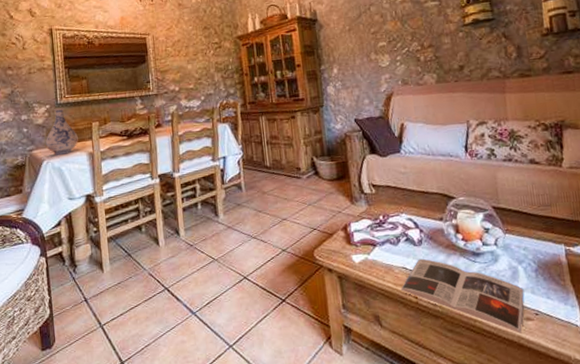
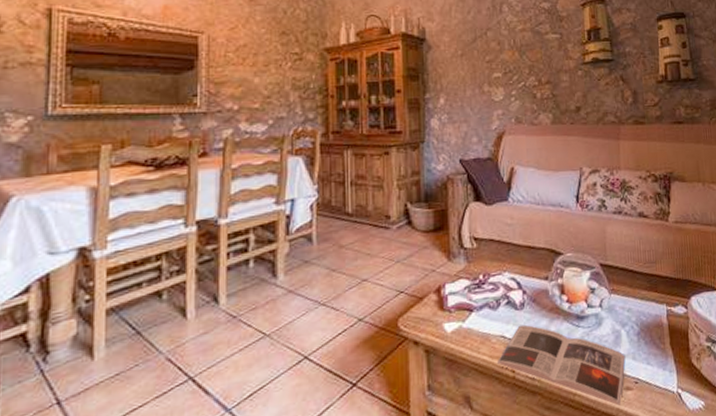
vase: present [45,108,78,155] -> none [18,122,75,189]

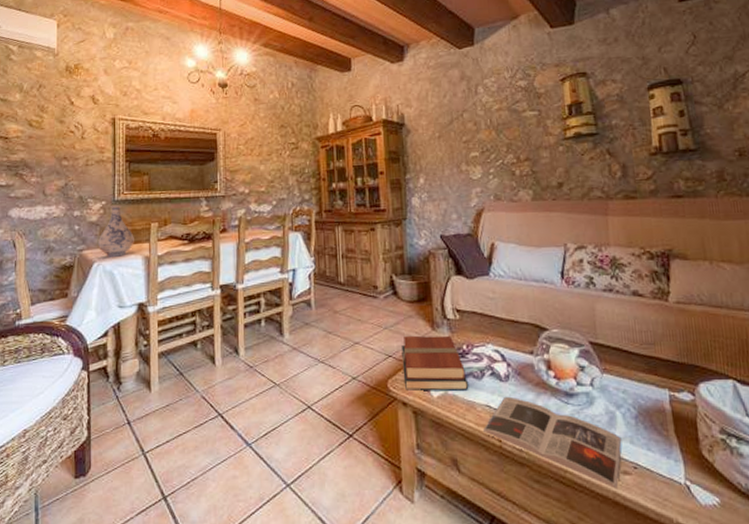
vase: none [18,122,75,189] -> present [97,205,134,257]
books: none [415,266,484,328] -> present [401,335,469,391]

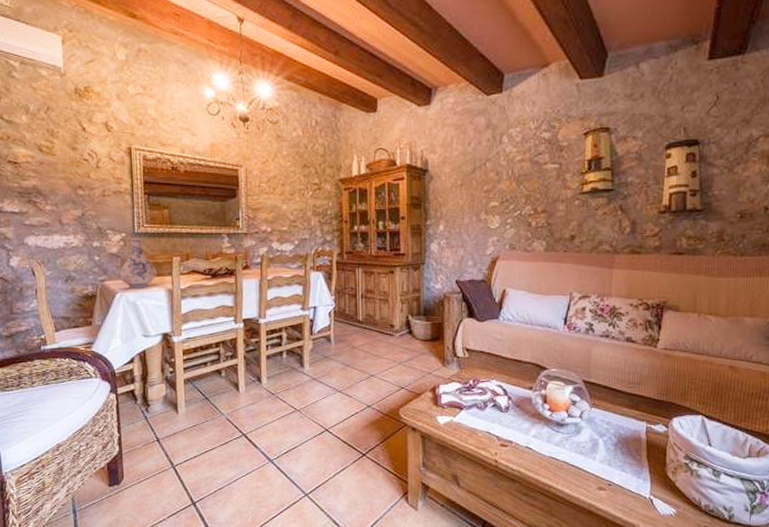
books: present [401,335,469,391] -> none [414,370,473,419]
magazine: present [482,396,622,489] -> none [481,425,601,501]

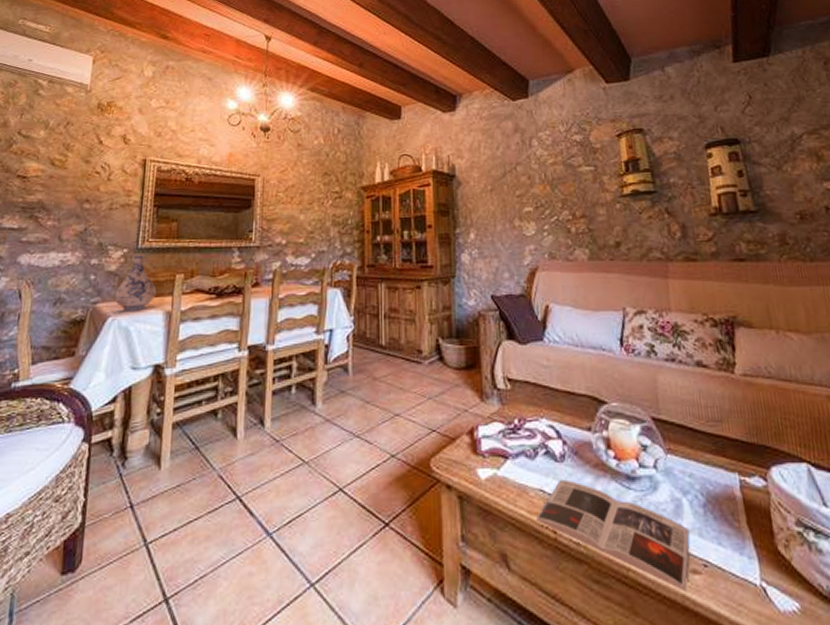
magazine: none [481,425,601,501] -> present [535,479,690,591]

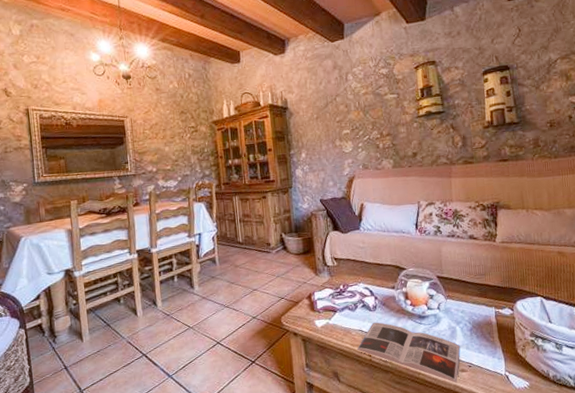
vase: present [114,254,156,311] -> none [22,186,57,232]

